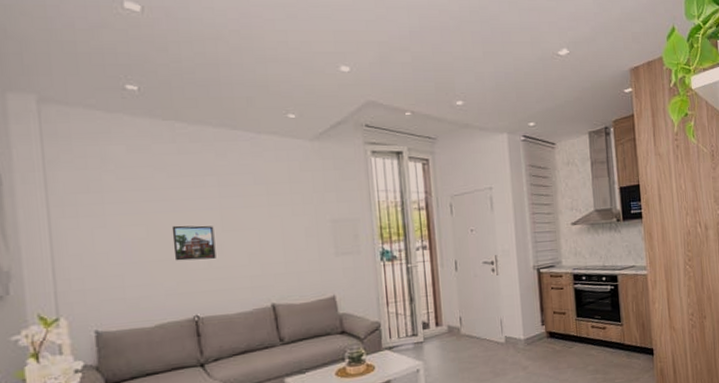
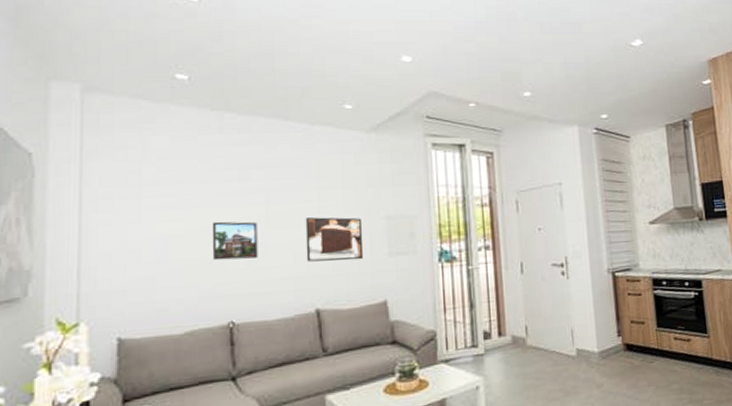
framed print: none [257,220,313,262] -> present [305,217,364,262]

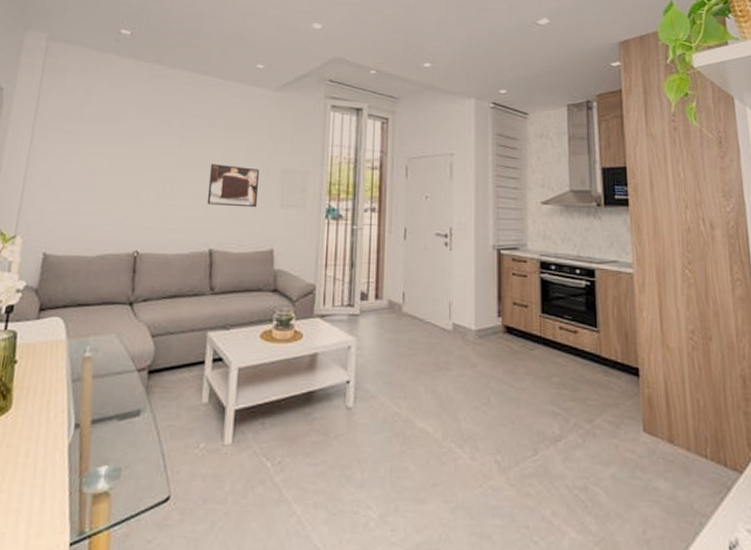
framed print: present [212,221,258,261] -> none [128,159,170,196]

